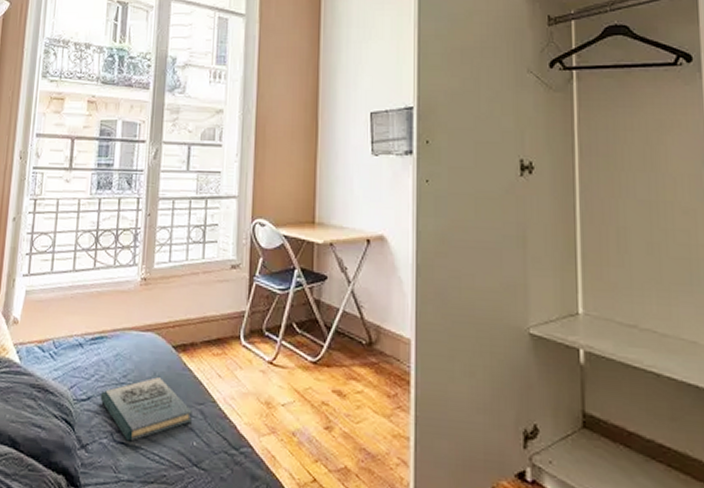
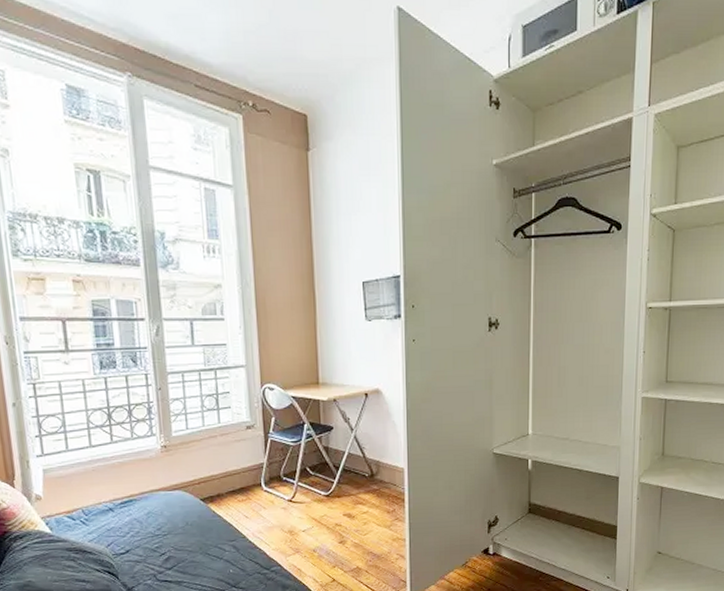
book: present [100,377,192,442] -> none [138,526,226,579]

